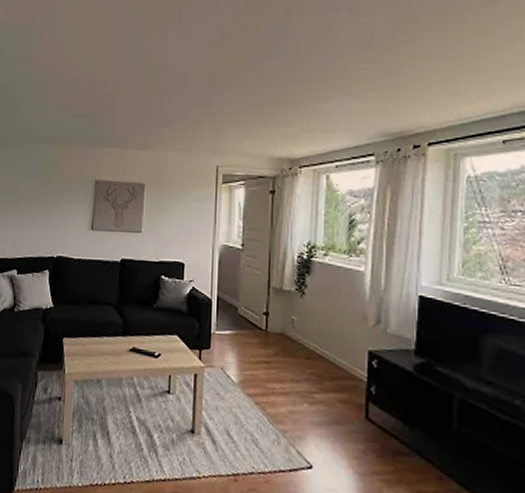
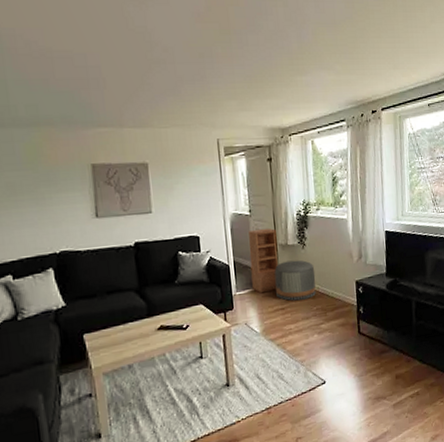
bookcase: none [235,266,270,339] -> present [248,228,278,294]
pouf: none [260,308,314,358] -> present [274,260,316,301]

